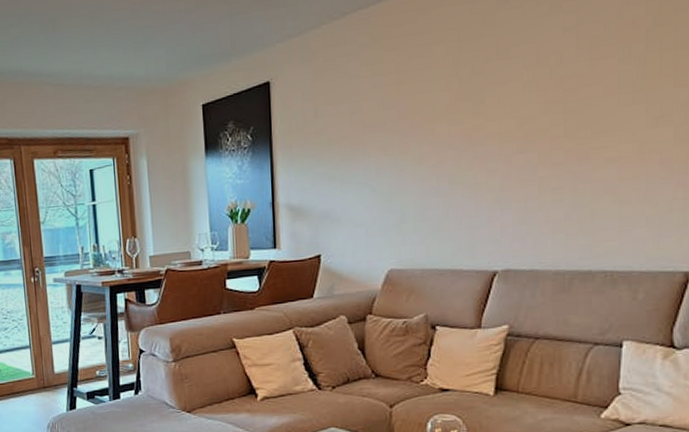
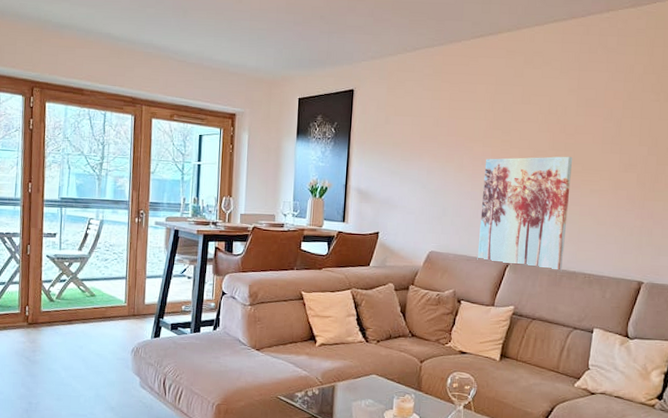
wall art: none [452,118,577,273] -> present [477,156,573,272]

